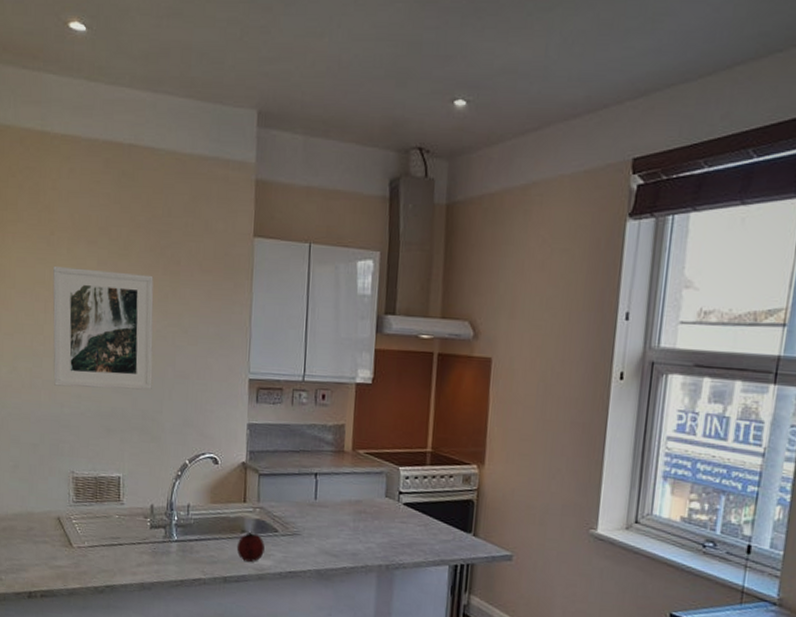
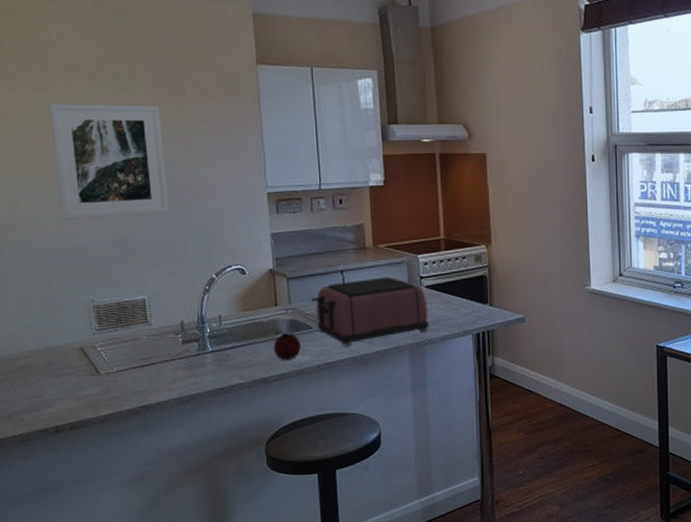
toaster: none [281,486,403,558] -> present [311,277,430,347]

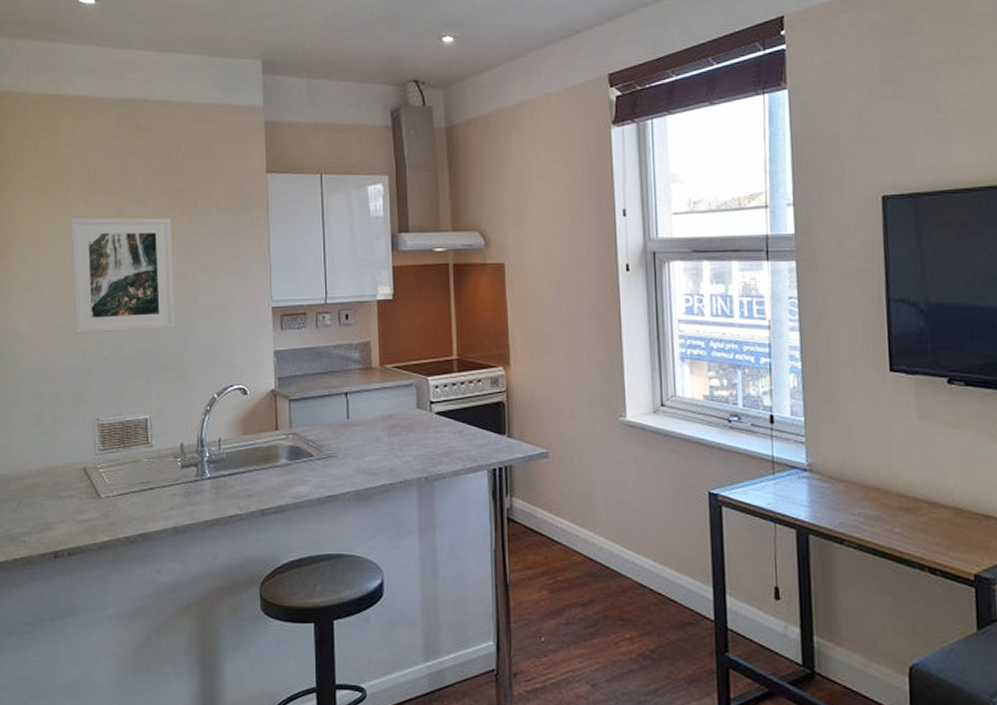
fruit: present [273,331,301,360] -> none [272,458,301,490]
toaster: present [311,277,430,347] -> none [313,401,440,479]

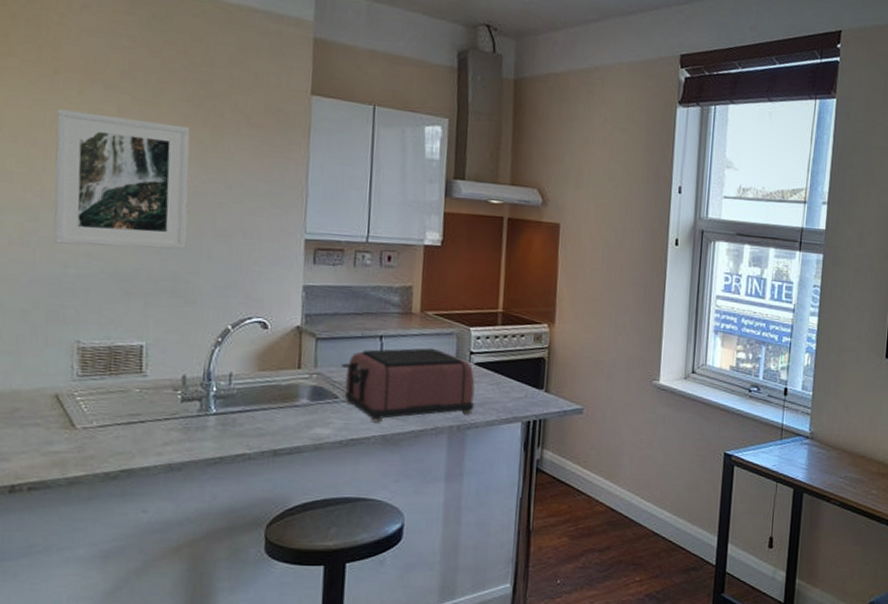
toaster: none [313,401,440,479] -> present [342,348,475,423]

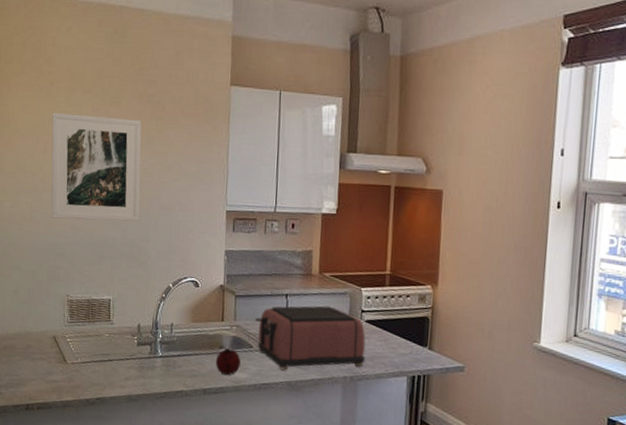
fruit: none [289,397,323,432] -> present [215,345,241,375]

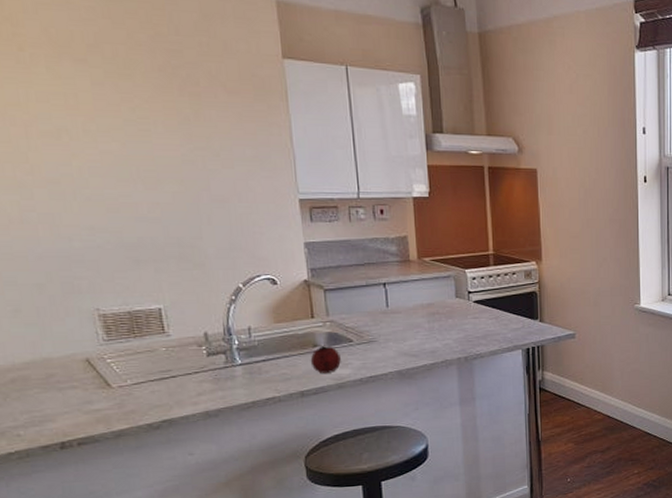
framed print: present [51,112,142,222] -> none [30,85,186,219]
toaster: present [255,305,366,371] -> none [352,291,478,361]

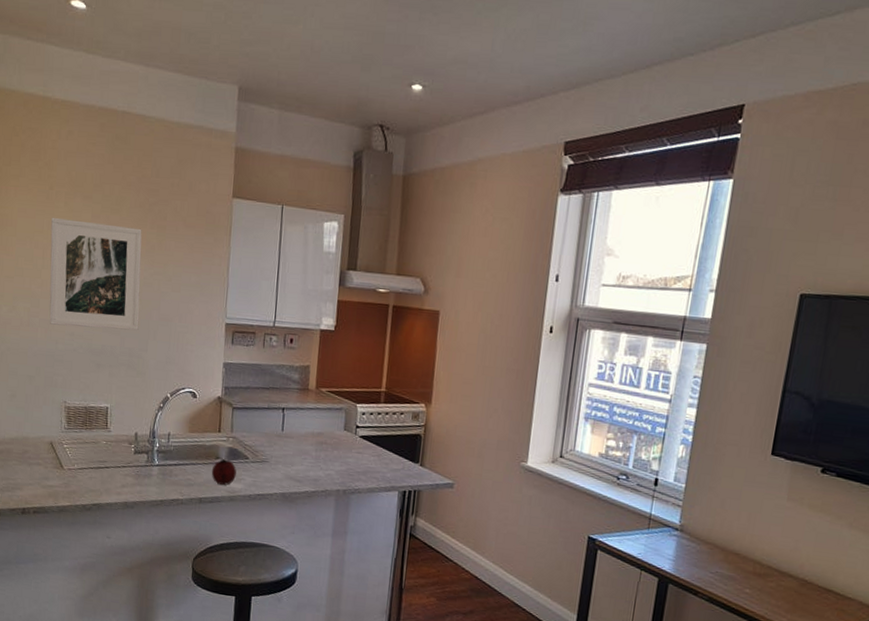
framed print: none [30,85,186,219] -> present [49,217,142,331]

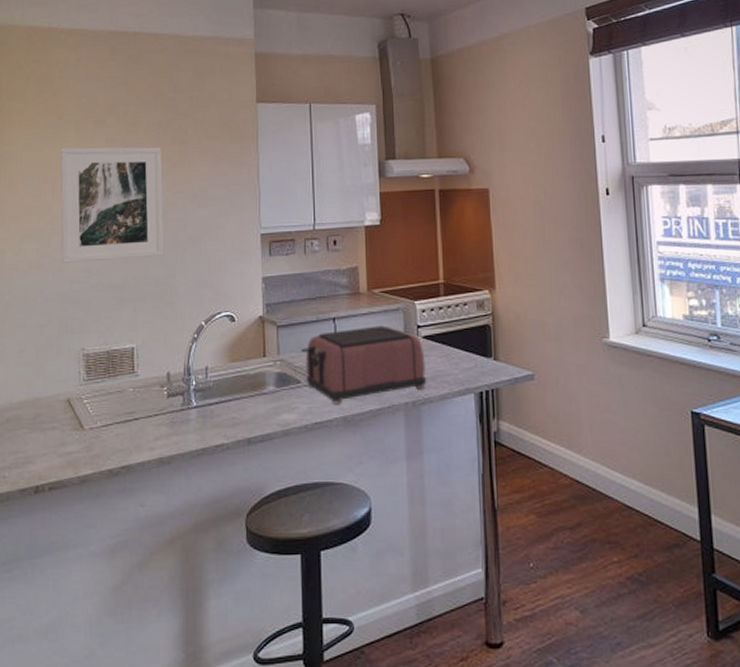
fruit: present [211,456,236,485] -> none [259,385,288,418]
toaster: none [252,419,359,482] -> present [301,325,427,405]

